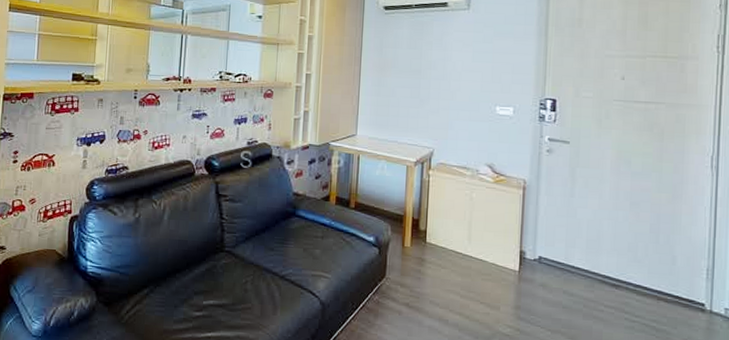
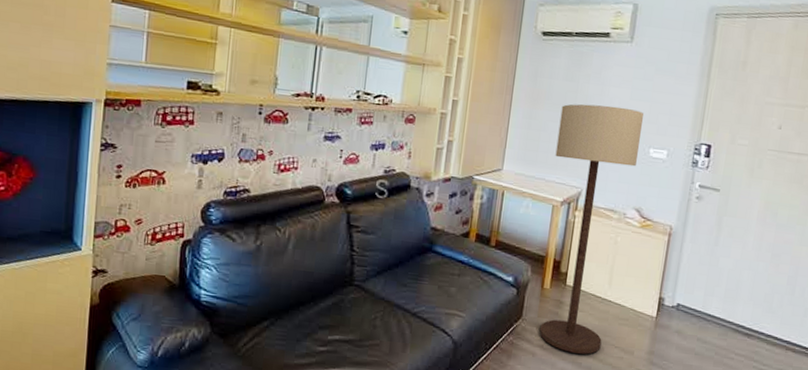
floor lamp: none [403,69,488,311] -> present [539,104,644,355]

